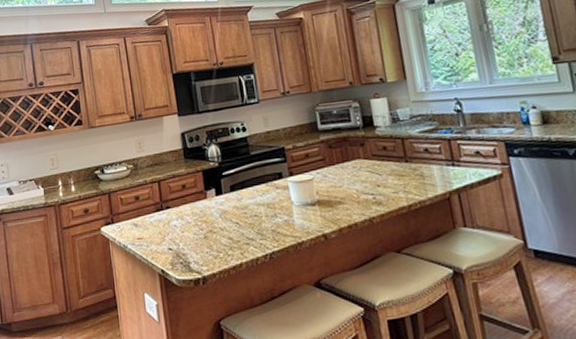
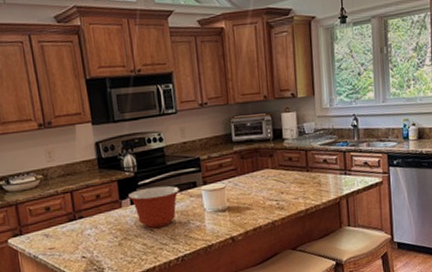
mixing bowl: none [212,176,266,221] -> present [128,185,180,228]

